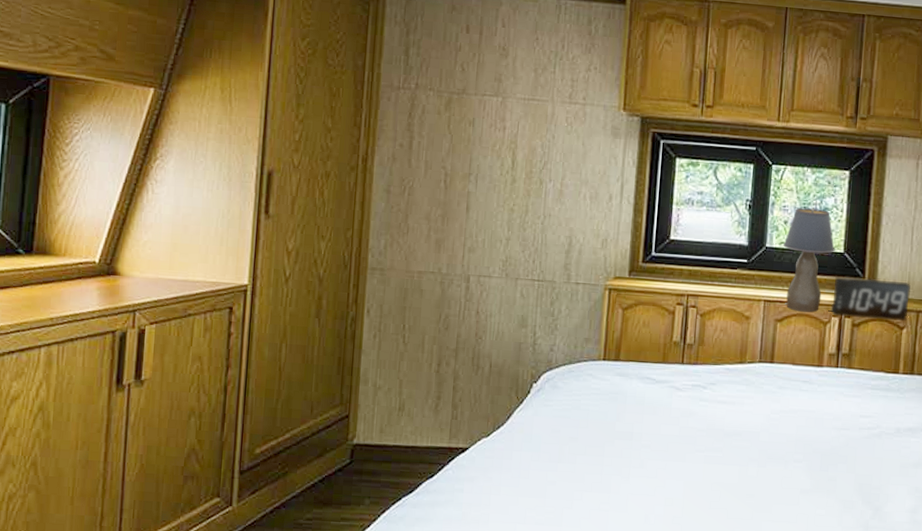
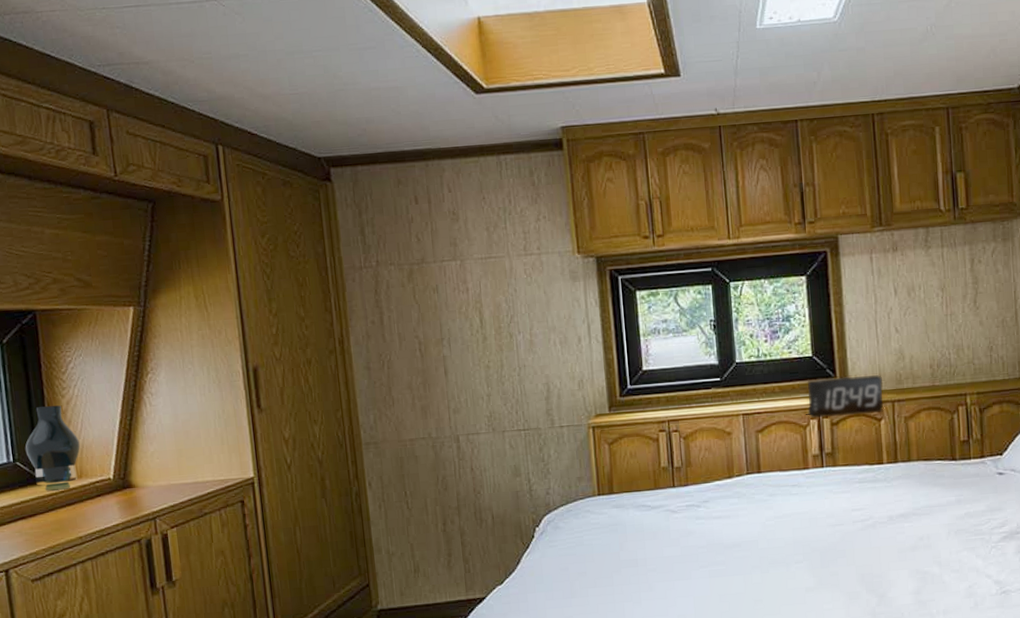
vase: none [10,175,71,266] -> present [25,405,81,491]
table lamp: present [783,207,835,313] -> none [752,317,804,421]

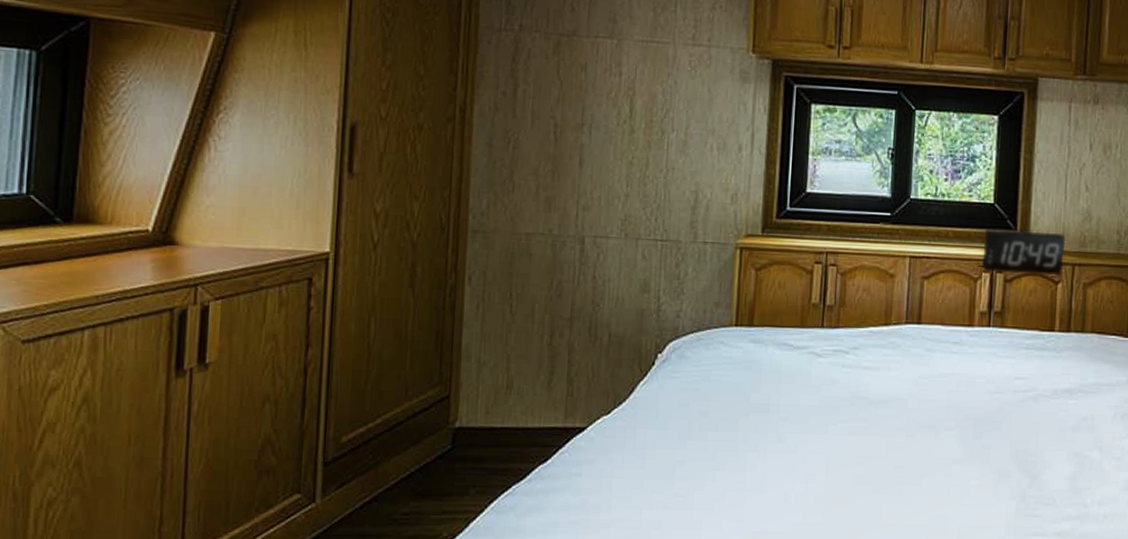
vase: present [25,405,81,491] -> none [44,132,118,236]

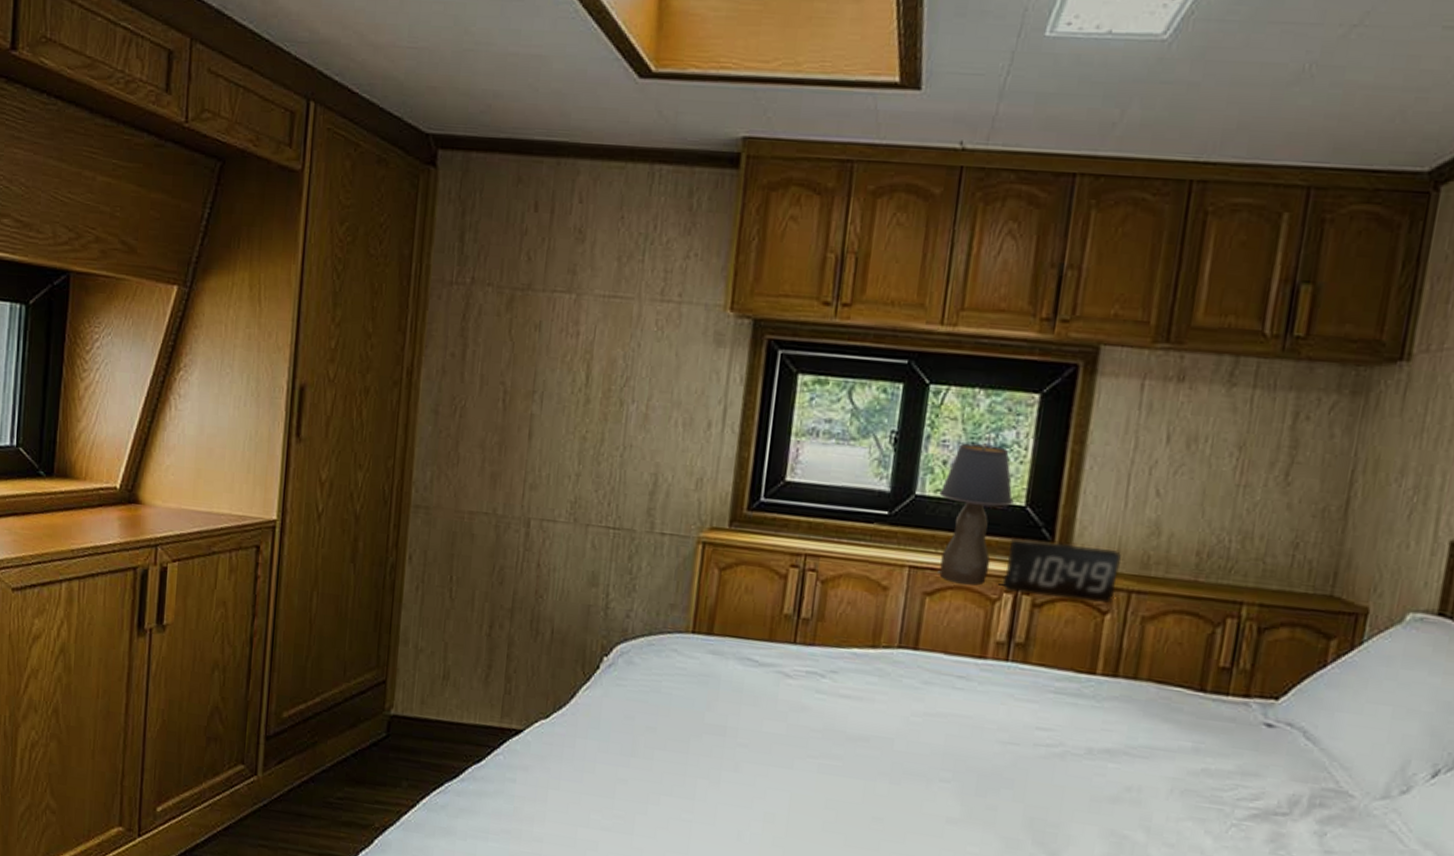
table lamp: none [929,155,985,269] -> present [936,443,1014,586]

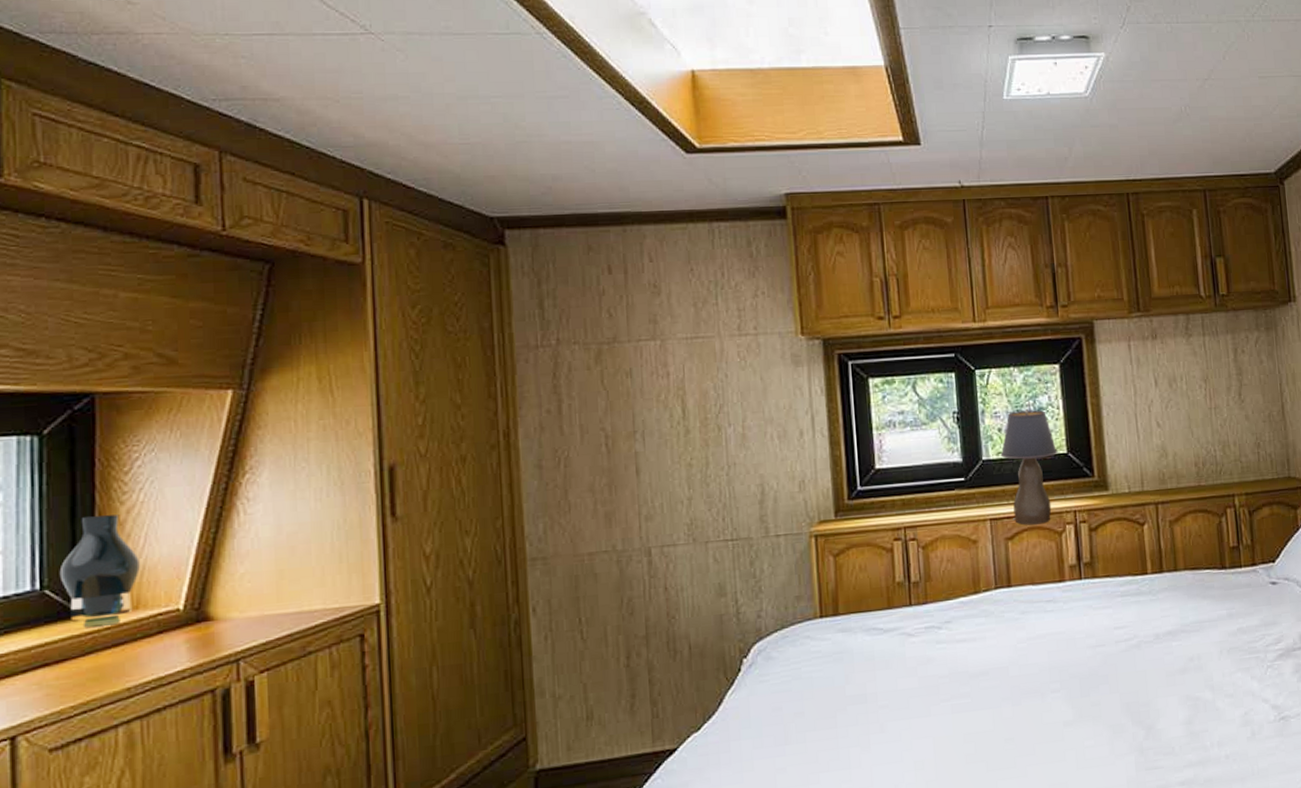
vase: none [31,387,92,491] -> present [59,515,141,628]
alarm clock: present [1002,539,1121,604] -> none [1062,474,1147,524]

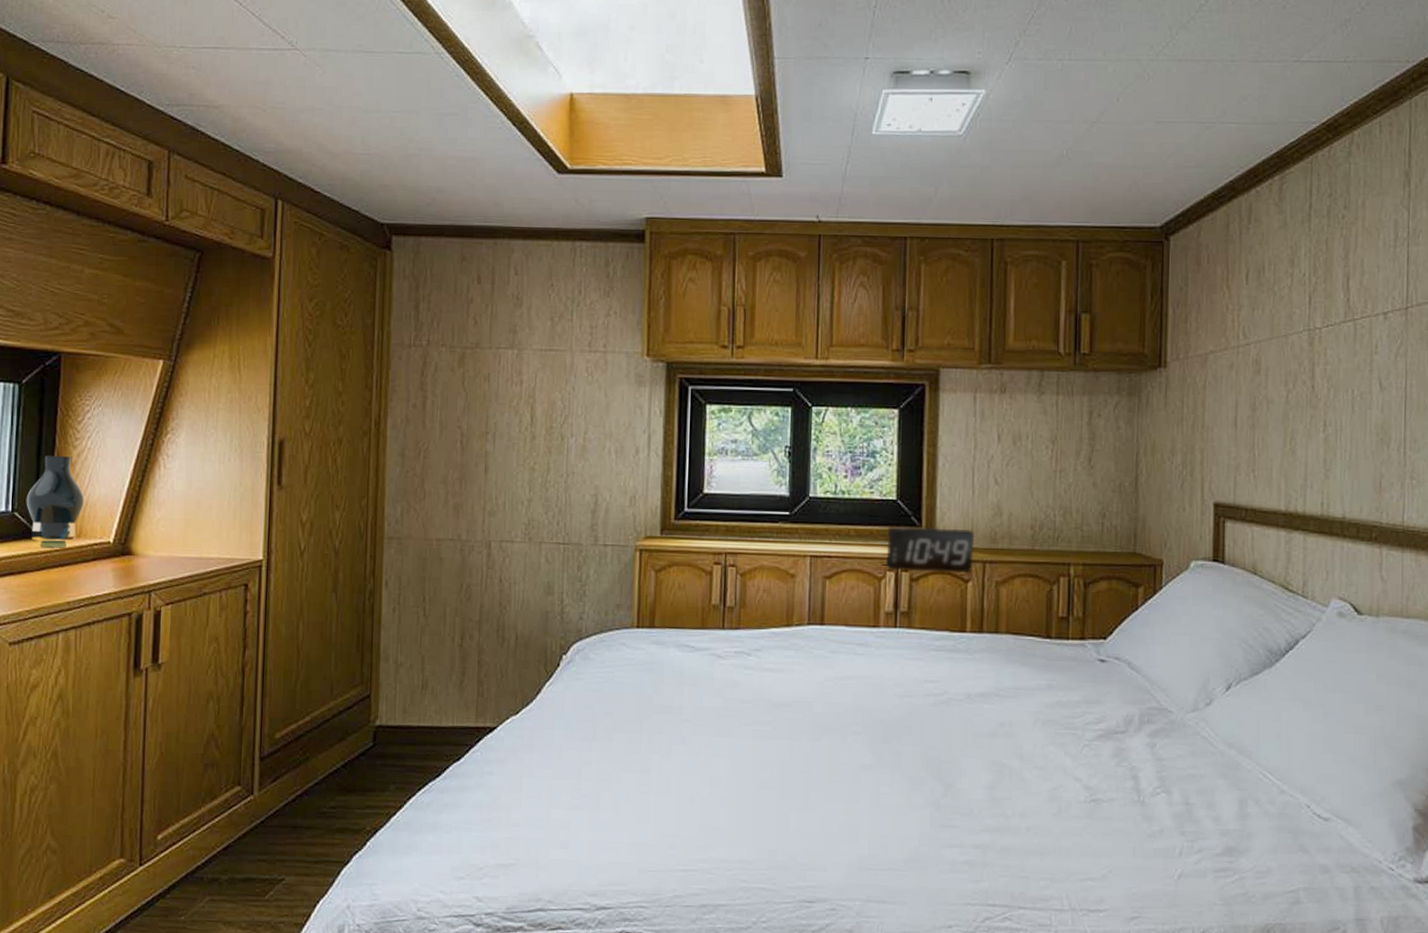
table lamp: present [1001,409,1058,526] -> none [828,451,887,568]
alarm clock: none [1062,474,1147,524] -> present [885,527,974,574]

